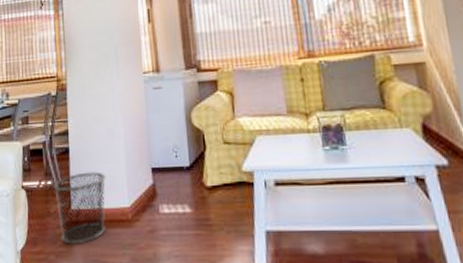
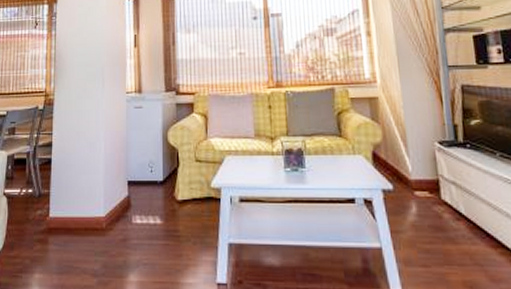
waste bin: present [54,171,106,244] -> none [35,182,84,250]

